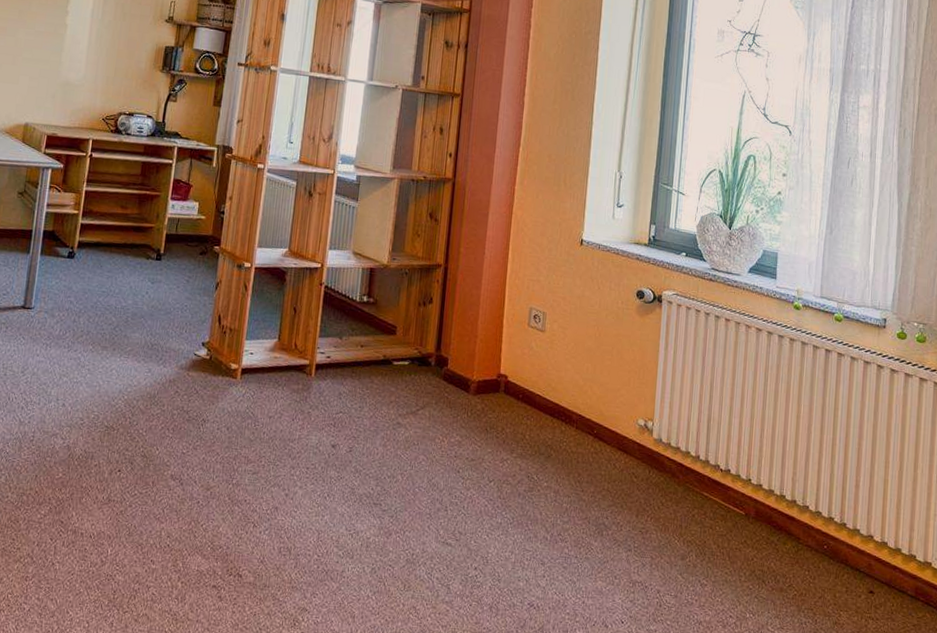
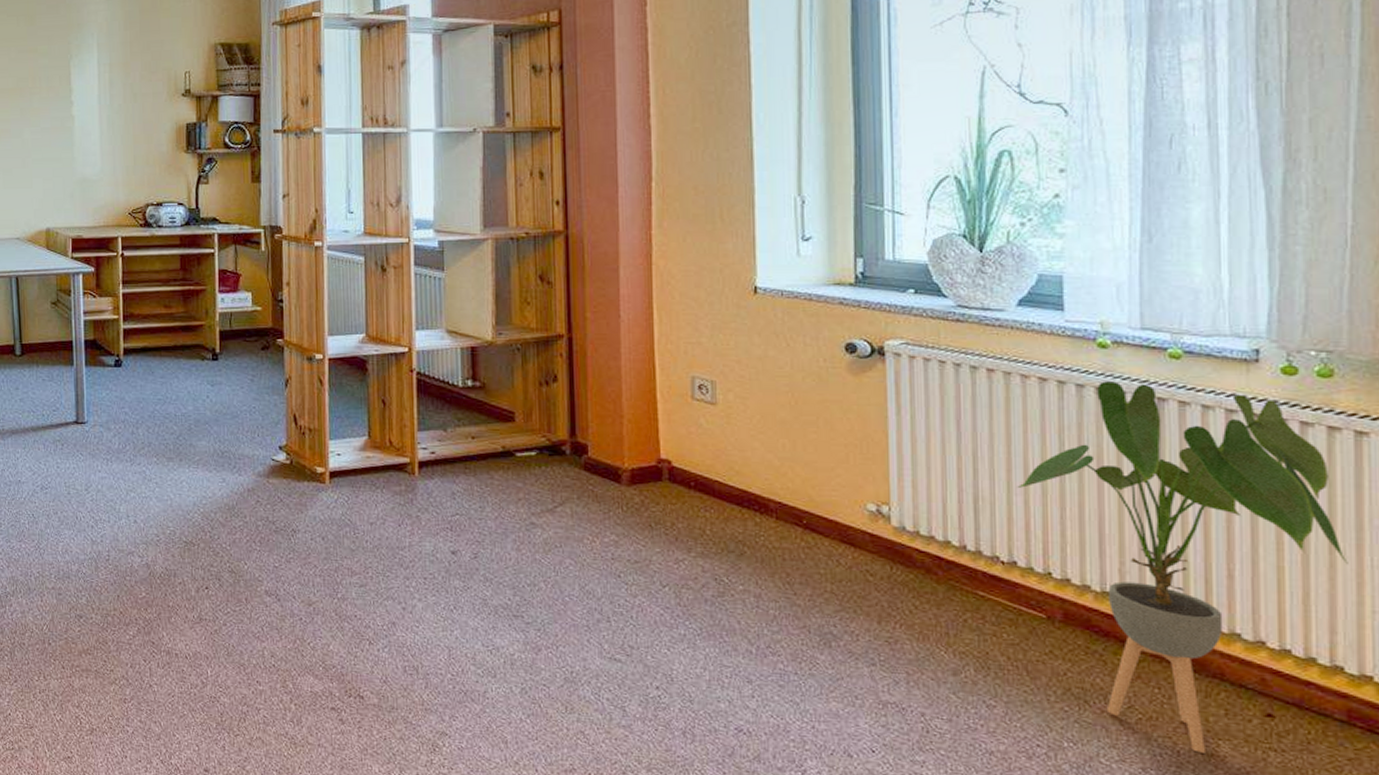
house plant: none [736,334,924,621] -> present [1017,381,1348,753]

